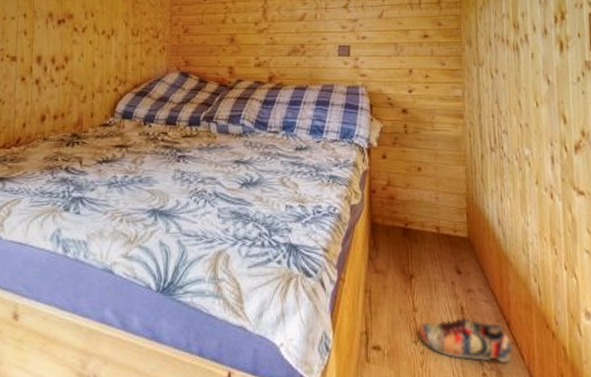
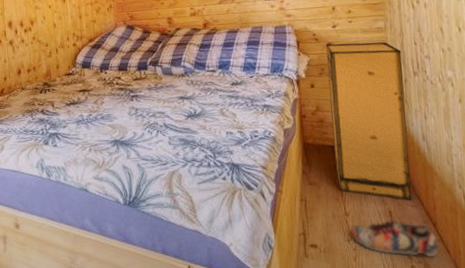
storage cabinet: none [401,110,486,294] -> present [326,42,412,200]

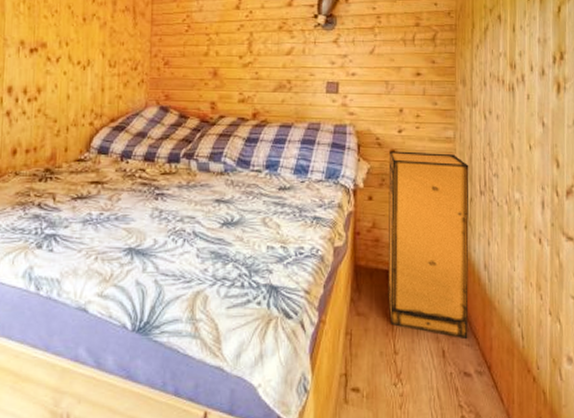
shoe: present [352,219,438,258] -> none [400,360,491,407]

